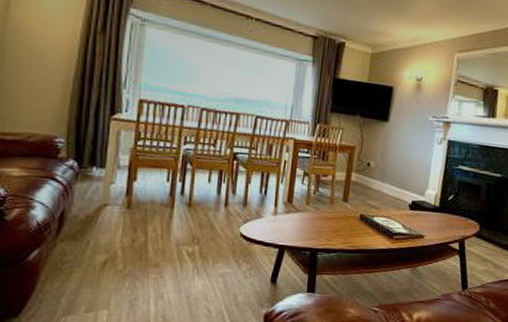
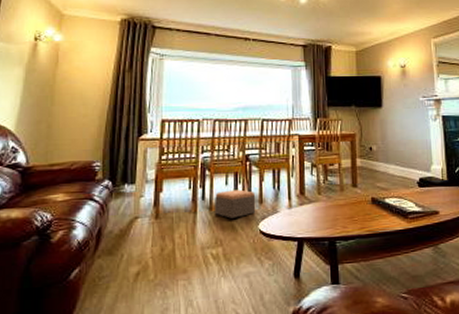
footstool: none [193,188,240,218] -> present [214,189,256,219]

